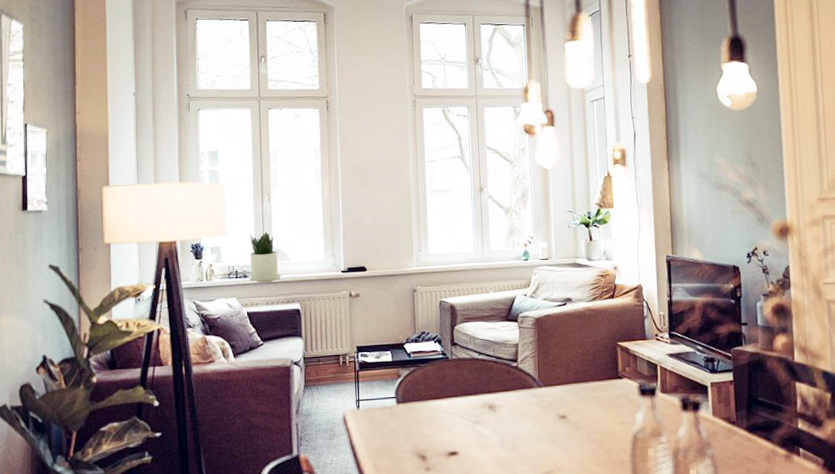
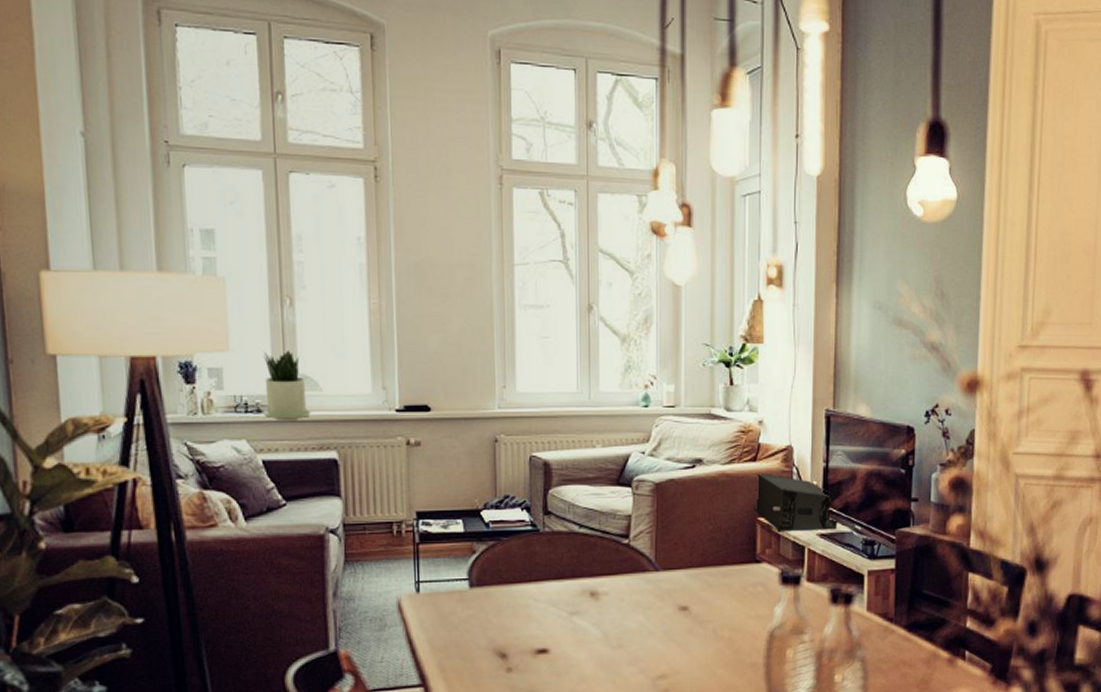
speaker: none [614,307,683,352] -> present [754,473,838,531]

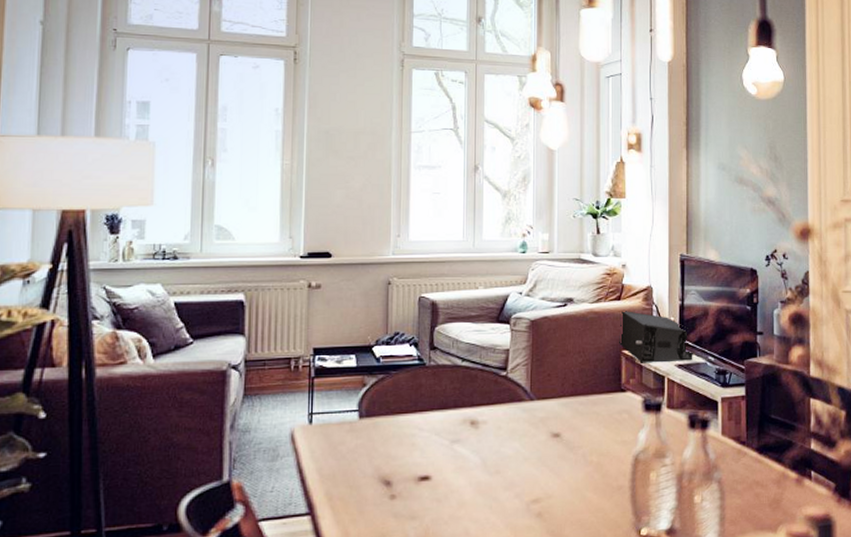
planter: present [263,349,311,419] -> none [179,204,223,265]

